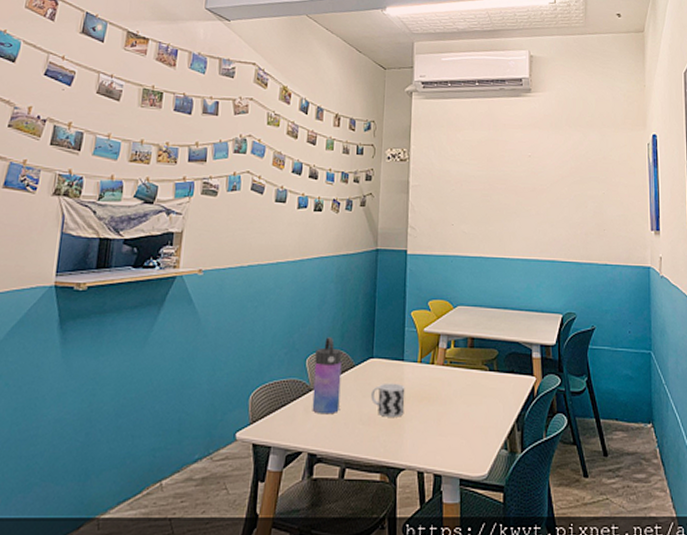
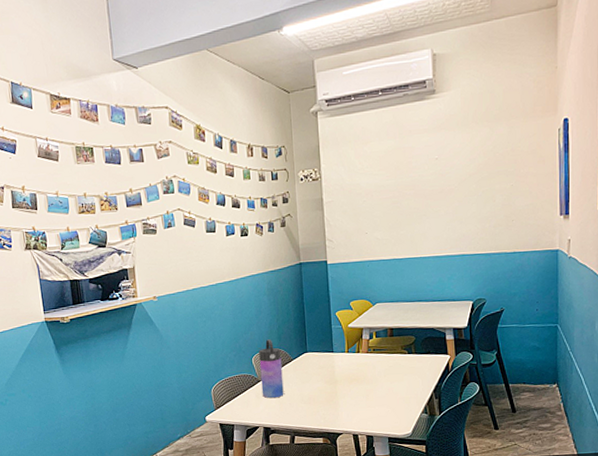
cup: present [371,383,405,417] -> none [309,370,338,397]

